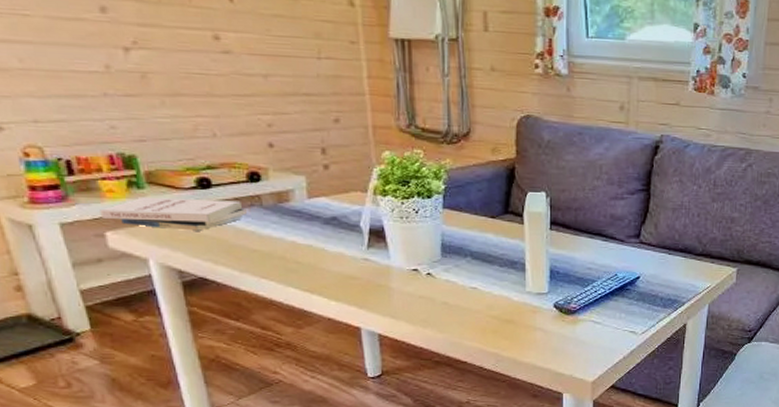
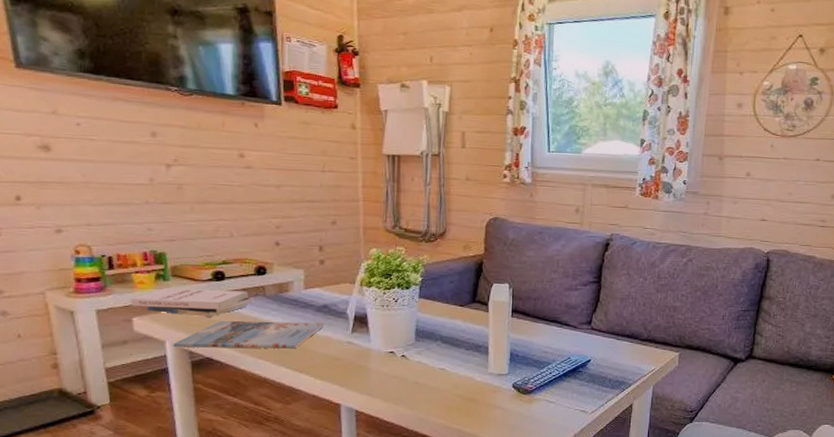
magazine: none [158,235,335,267] -> present [173,321,324,349]

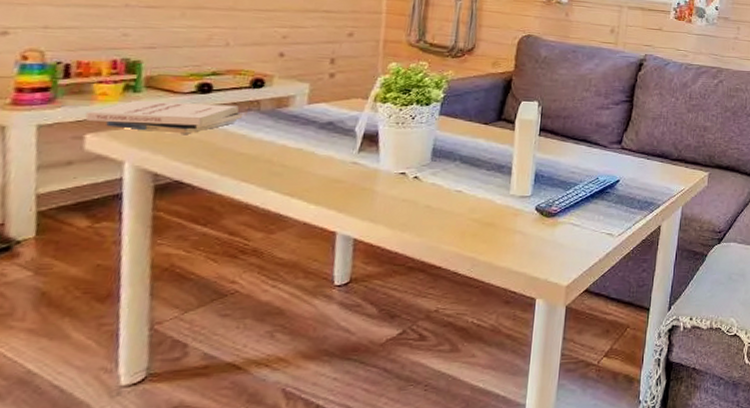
magazine: present [173,321,324,349] -> none [133,138,327,170]

